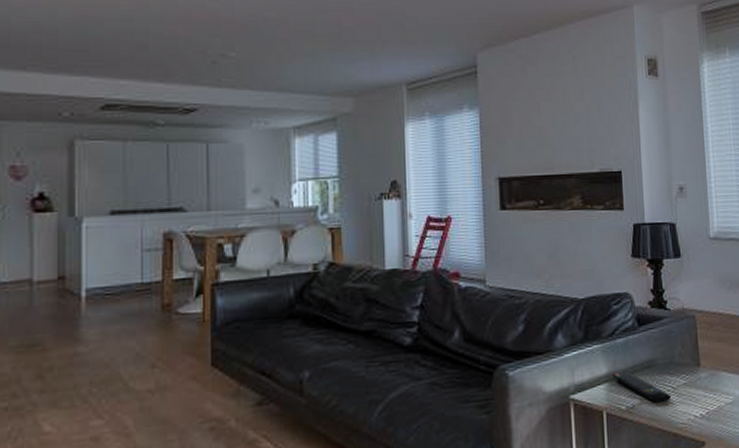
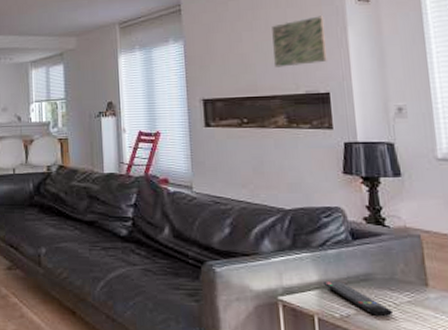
wall art: none [569,88,621,143] -> present [272,16,328,68]

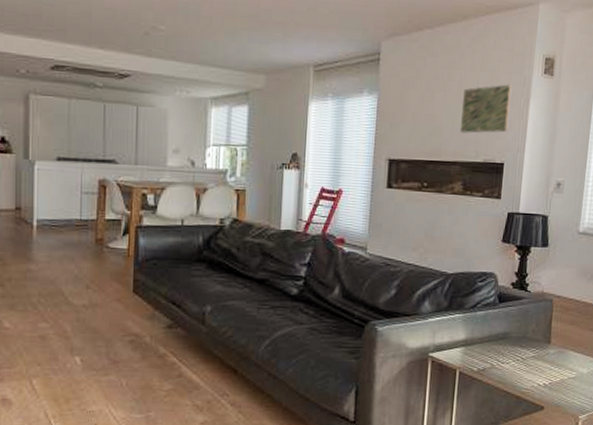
remote control: present [322,281,392,317] -> none [468,339,519,370]

